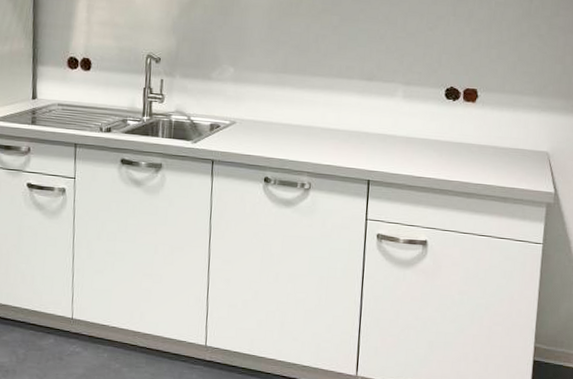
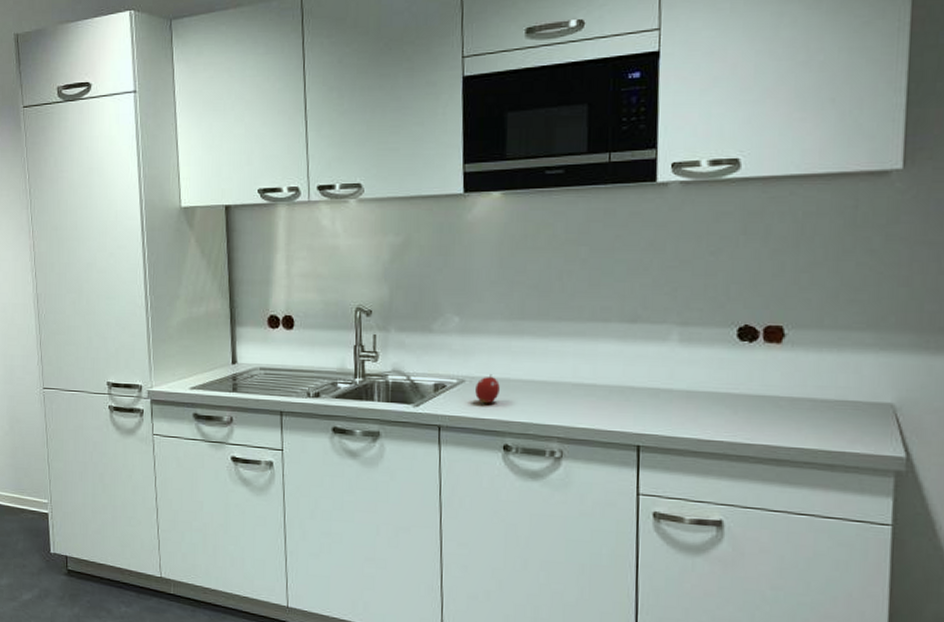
fruit: none [244,118,264,143] -> present [475,374,500,404]

